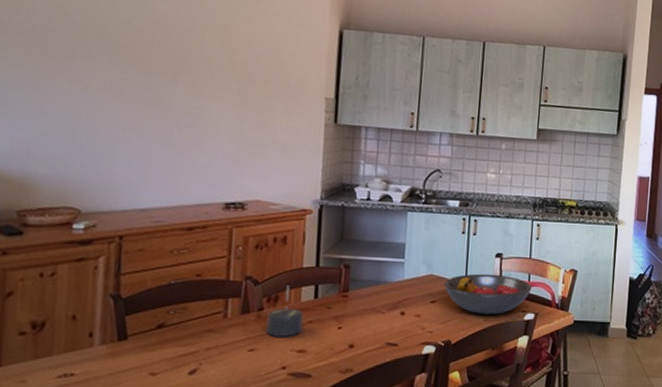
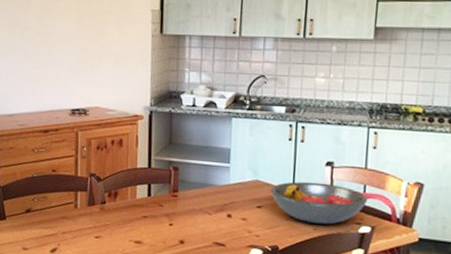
candle: present [266,285,304,337] -> none [108,183,139,229]

